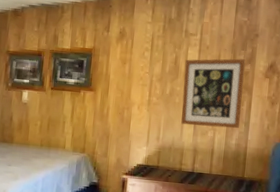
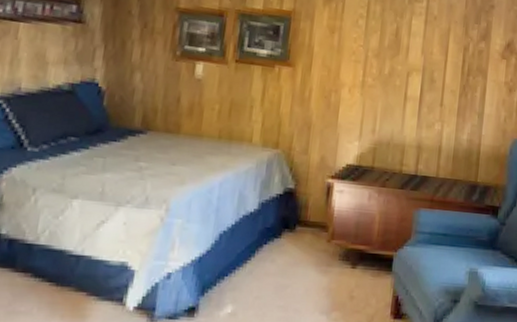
wall art: present [181,58,246,129] -> none [402,31,479,120]

